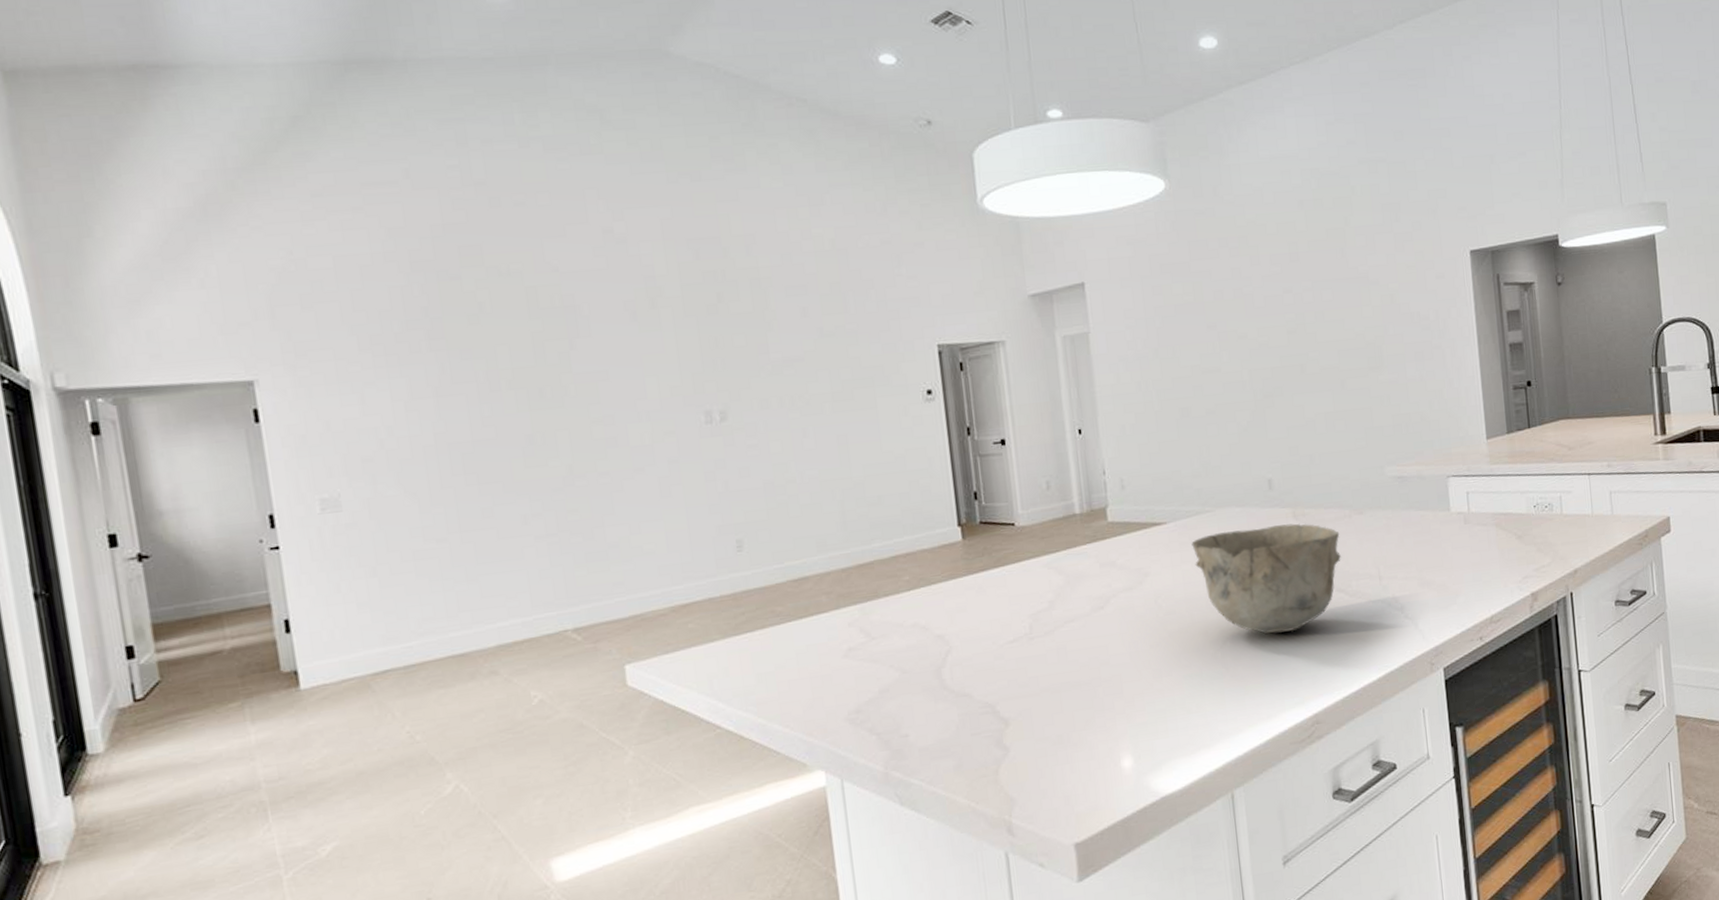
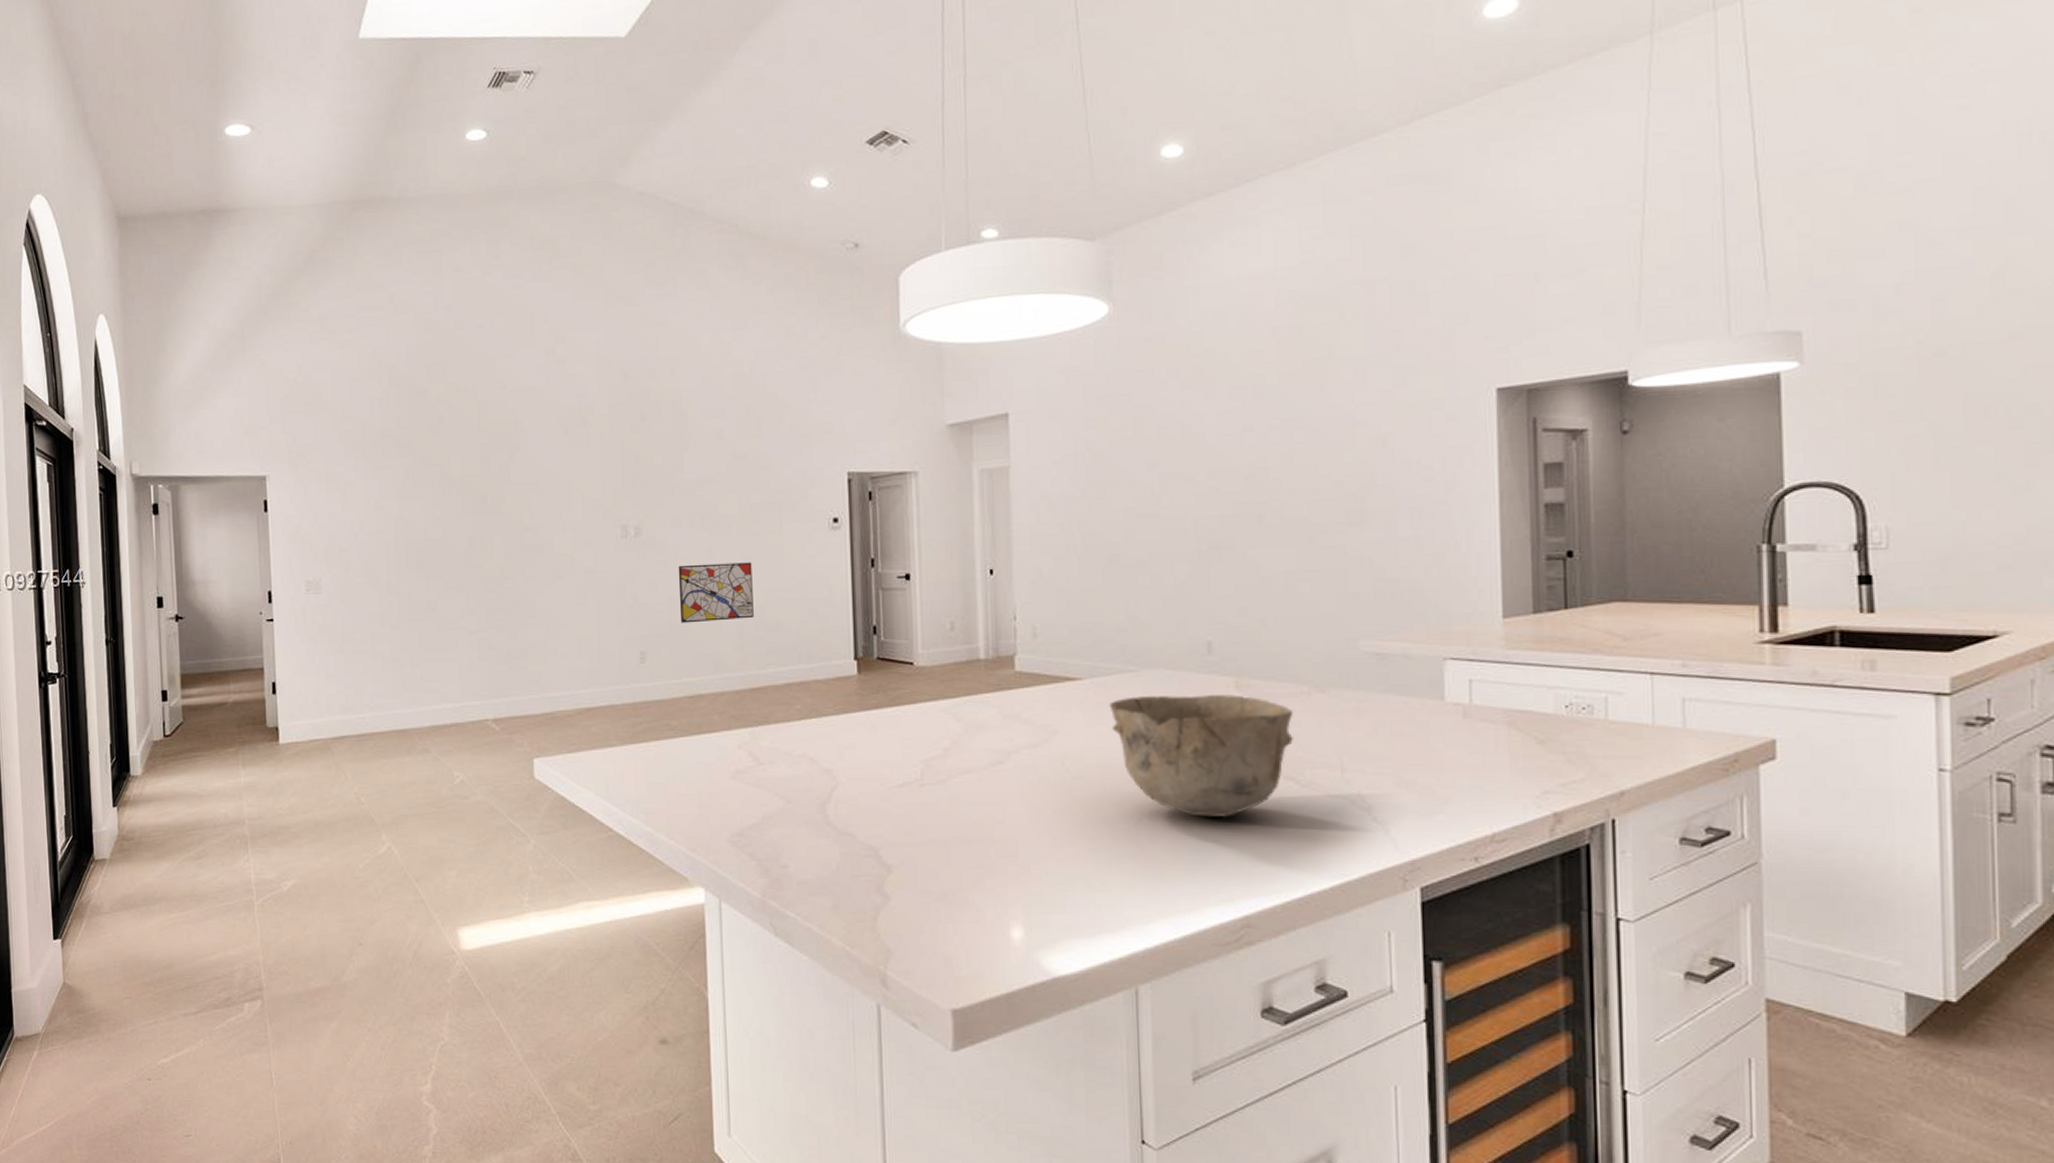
wall art: none [770,439,854,507] -> present [678,562,754,623]

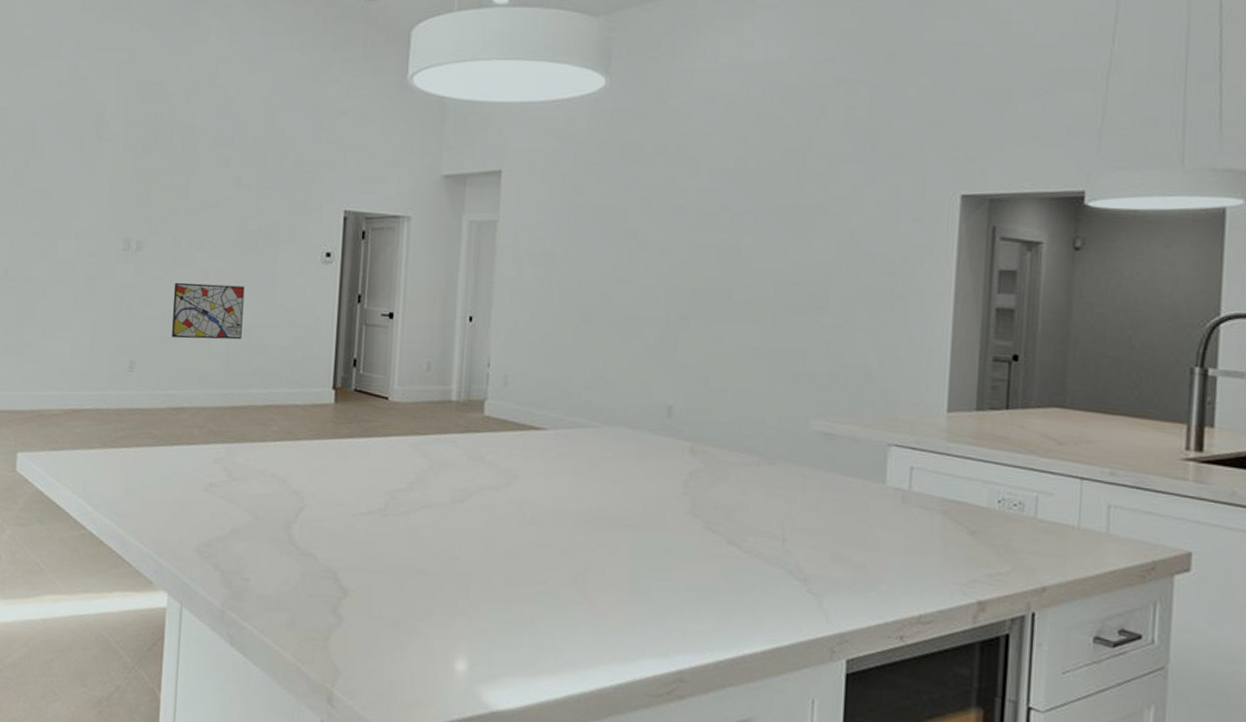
bowl: present [1109,695,1295,818] -> none [569,451,743,575]

